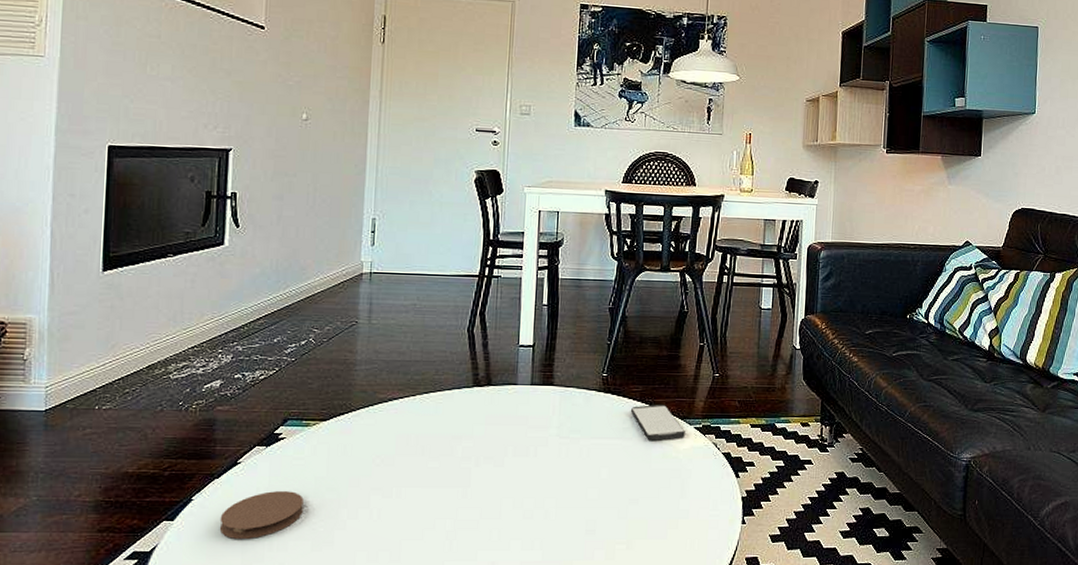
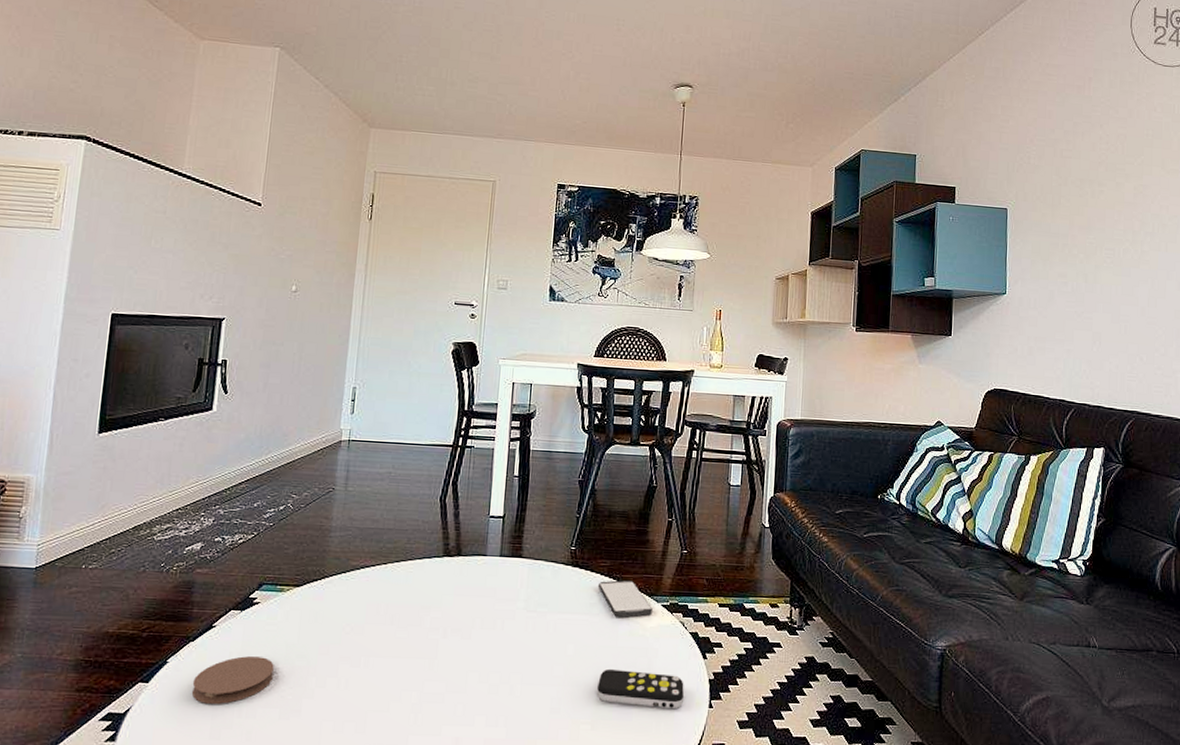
remote control: none [632,490,718,527] -> present [597,668,684,710]

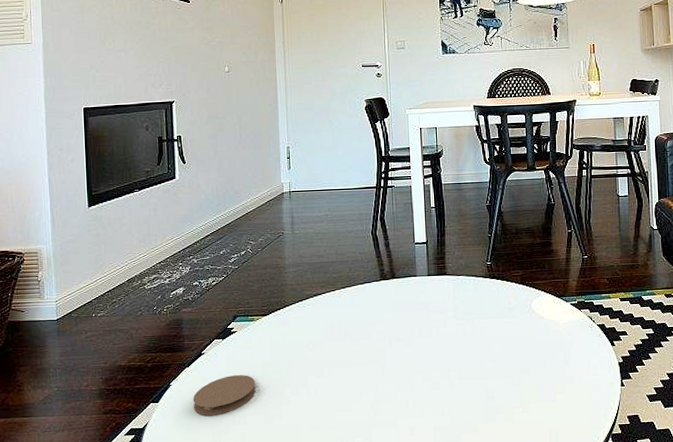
remote control: present [597,668,684,710] -> none [523,360,598,390]
smartphone: present [599,580,652,618] -> none [514,286,563,317]

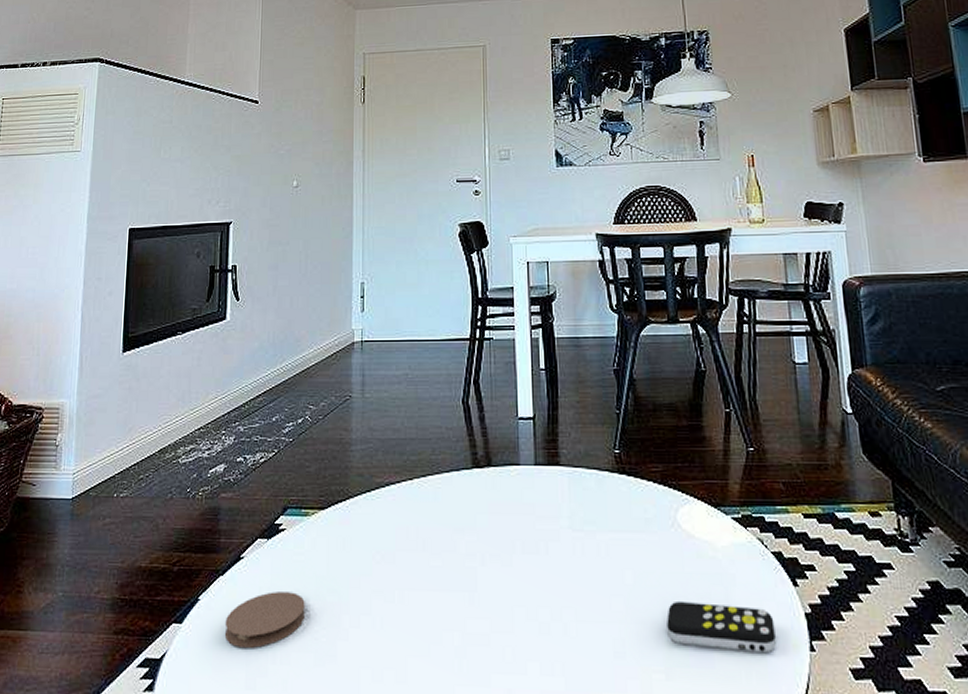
remote control: none [523,360,598,390] -> present [667,600,776,654]

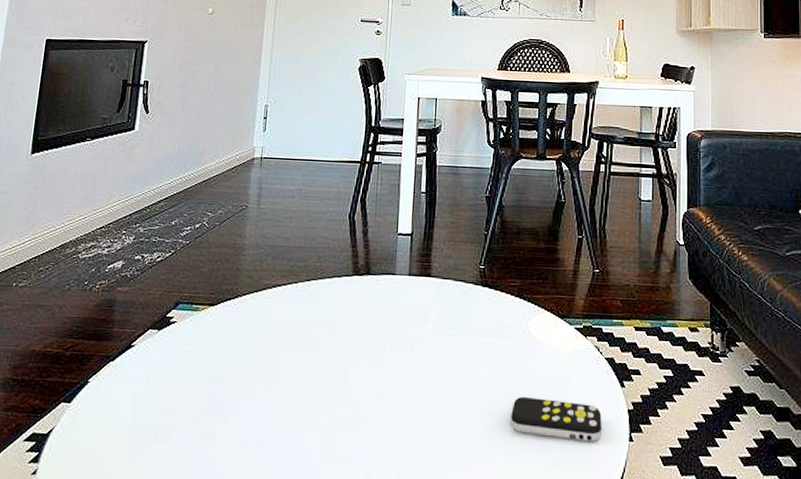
coaster: present [224,592,305,648] -> none [110,377,189,426]

